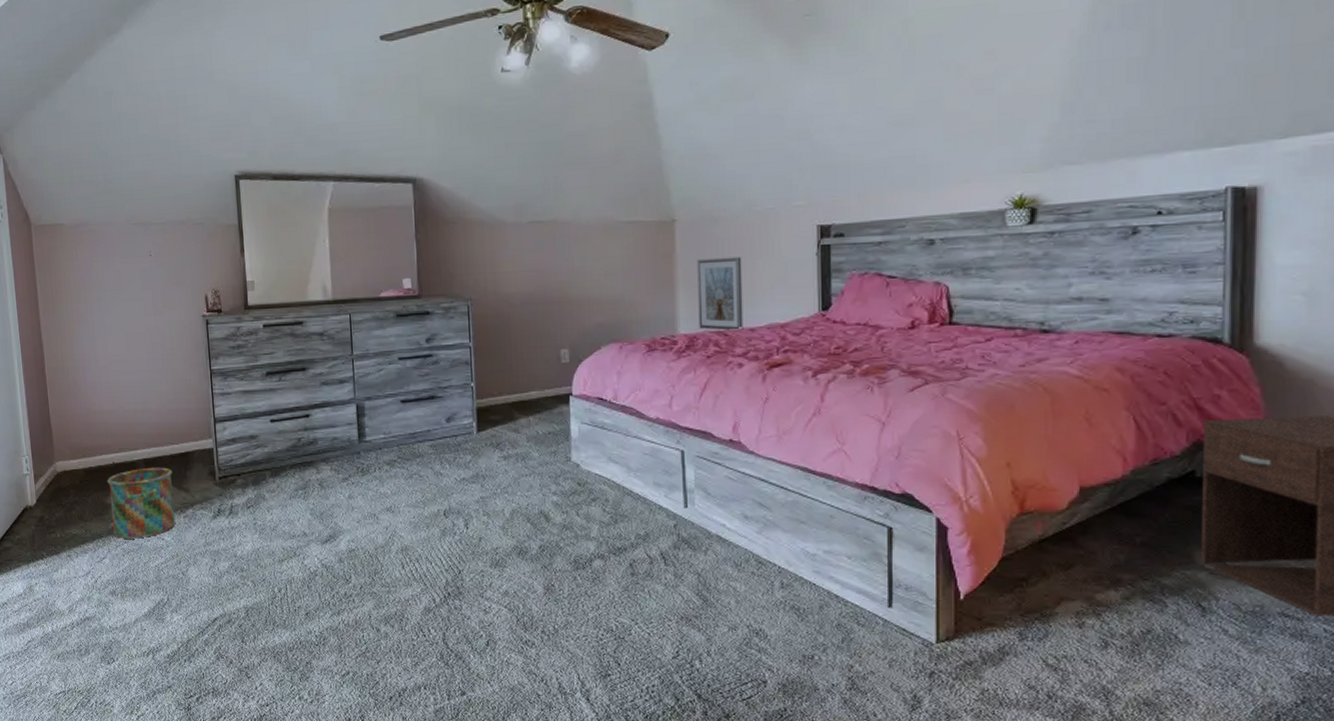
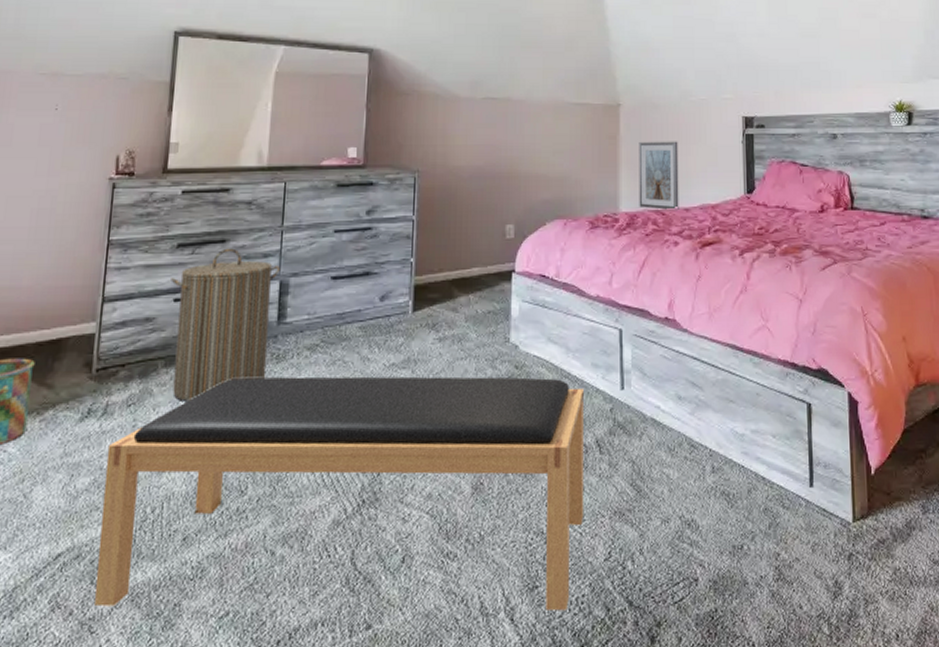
bench: none [237,488,652,697] -> present [95,376,585,611]
laundry hamper: none [265,375,356,505] -> present [171,248,281,401]

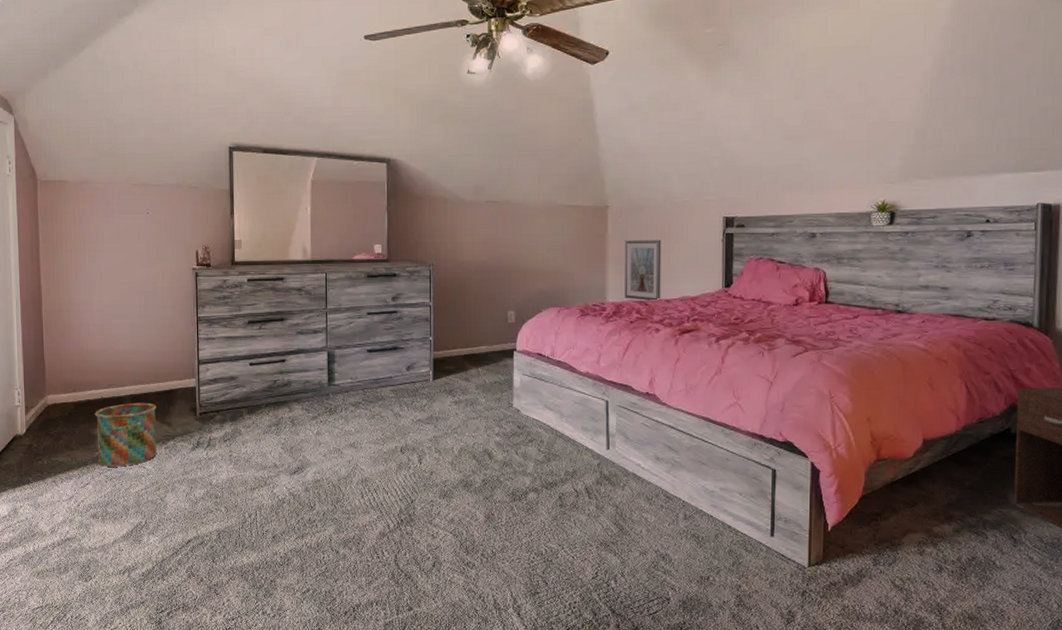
bench: present [95,376,585,611] -> none [214,425,576,612]
laundry hamper: present [171,248,281,401] -> none [246,325,328,440]

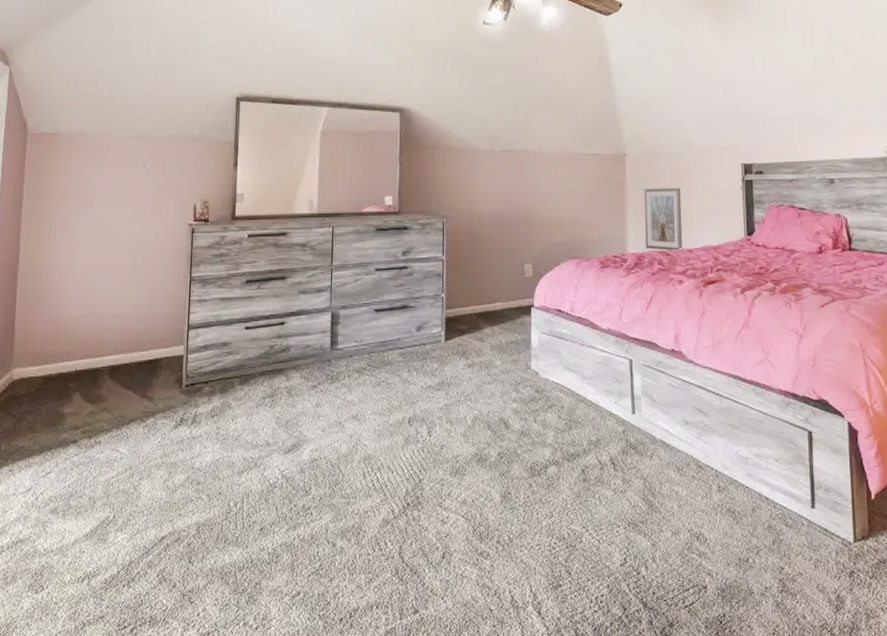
bucket: present [95,402,157,467] -> none [65,374,138,451]

